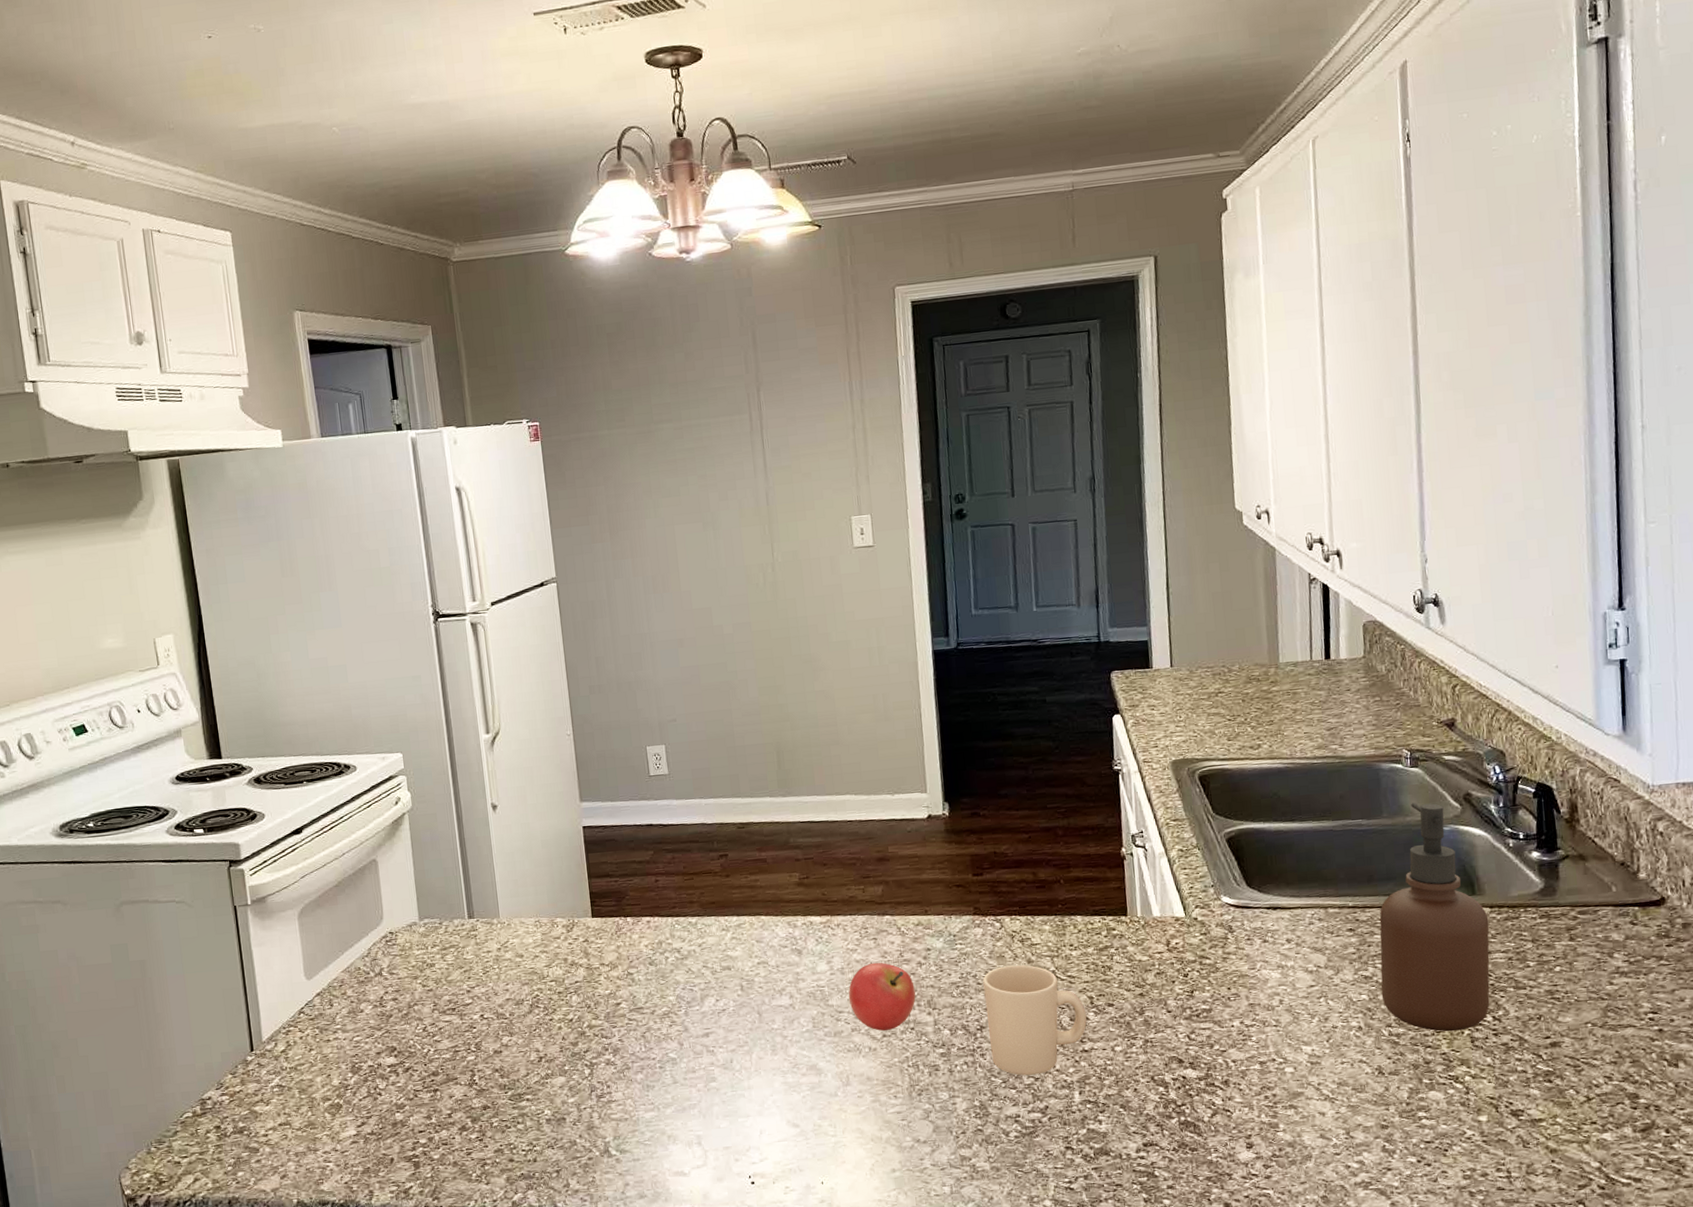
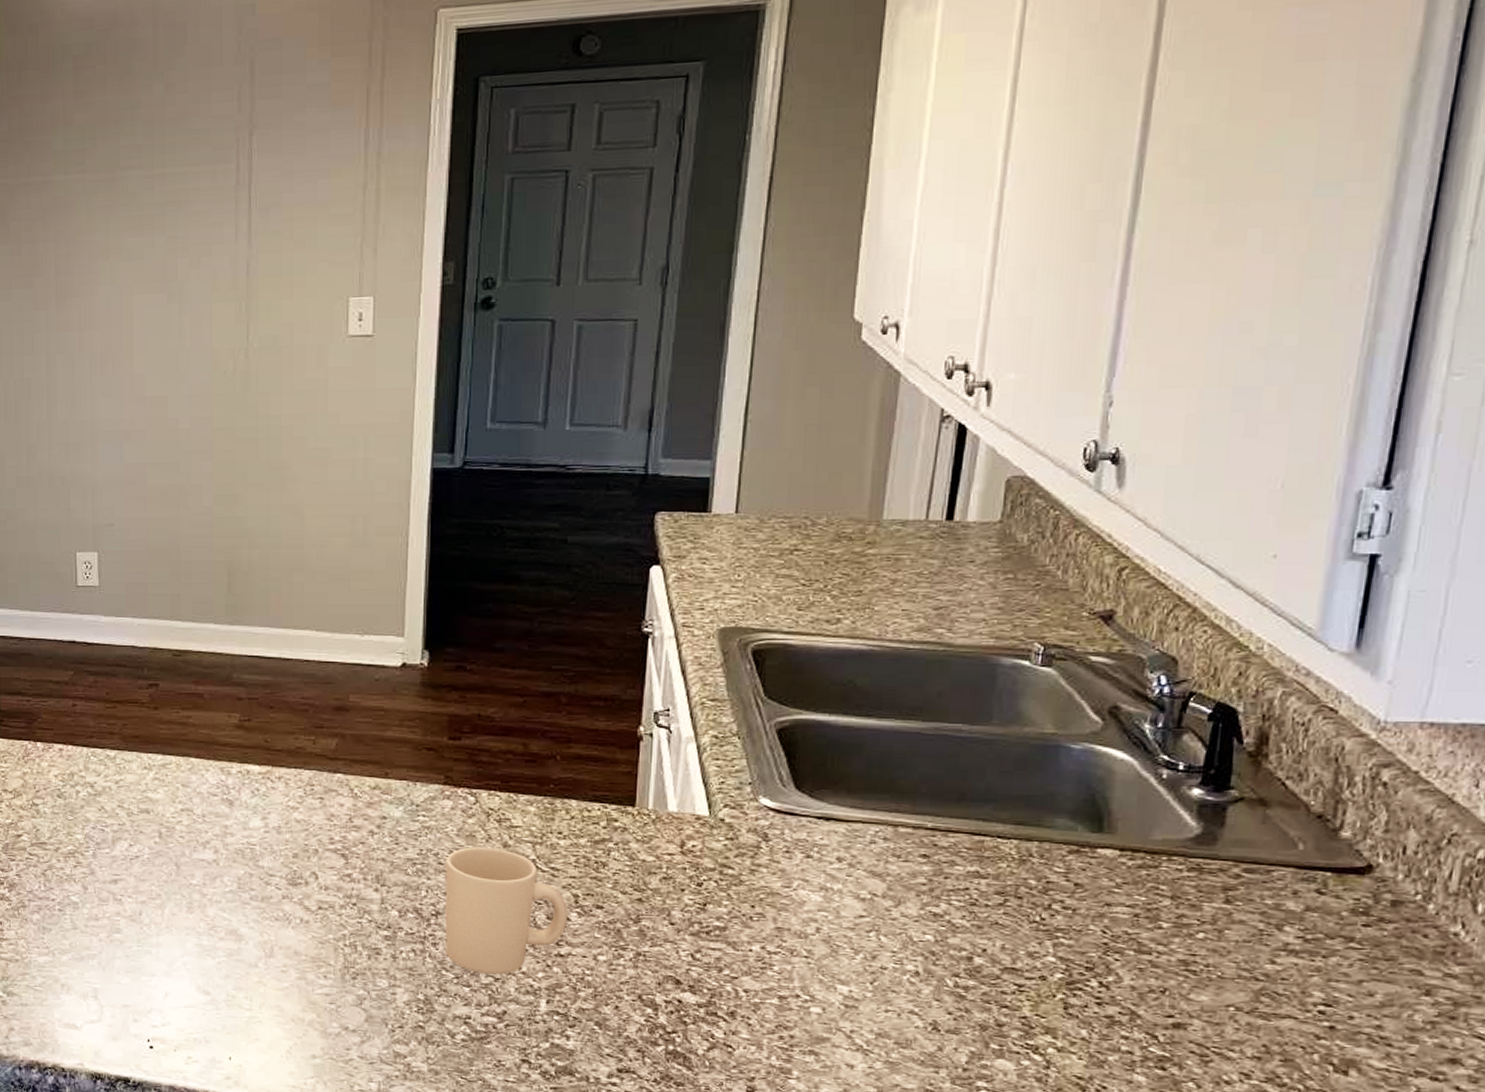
fruit: present [848,962,916,1031] -> none [282,825,362,902]
soap dispenser: present [1379,802,1490,1032] -> none [952,710,1116,993]

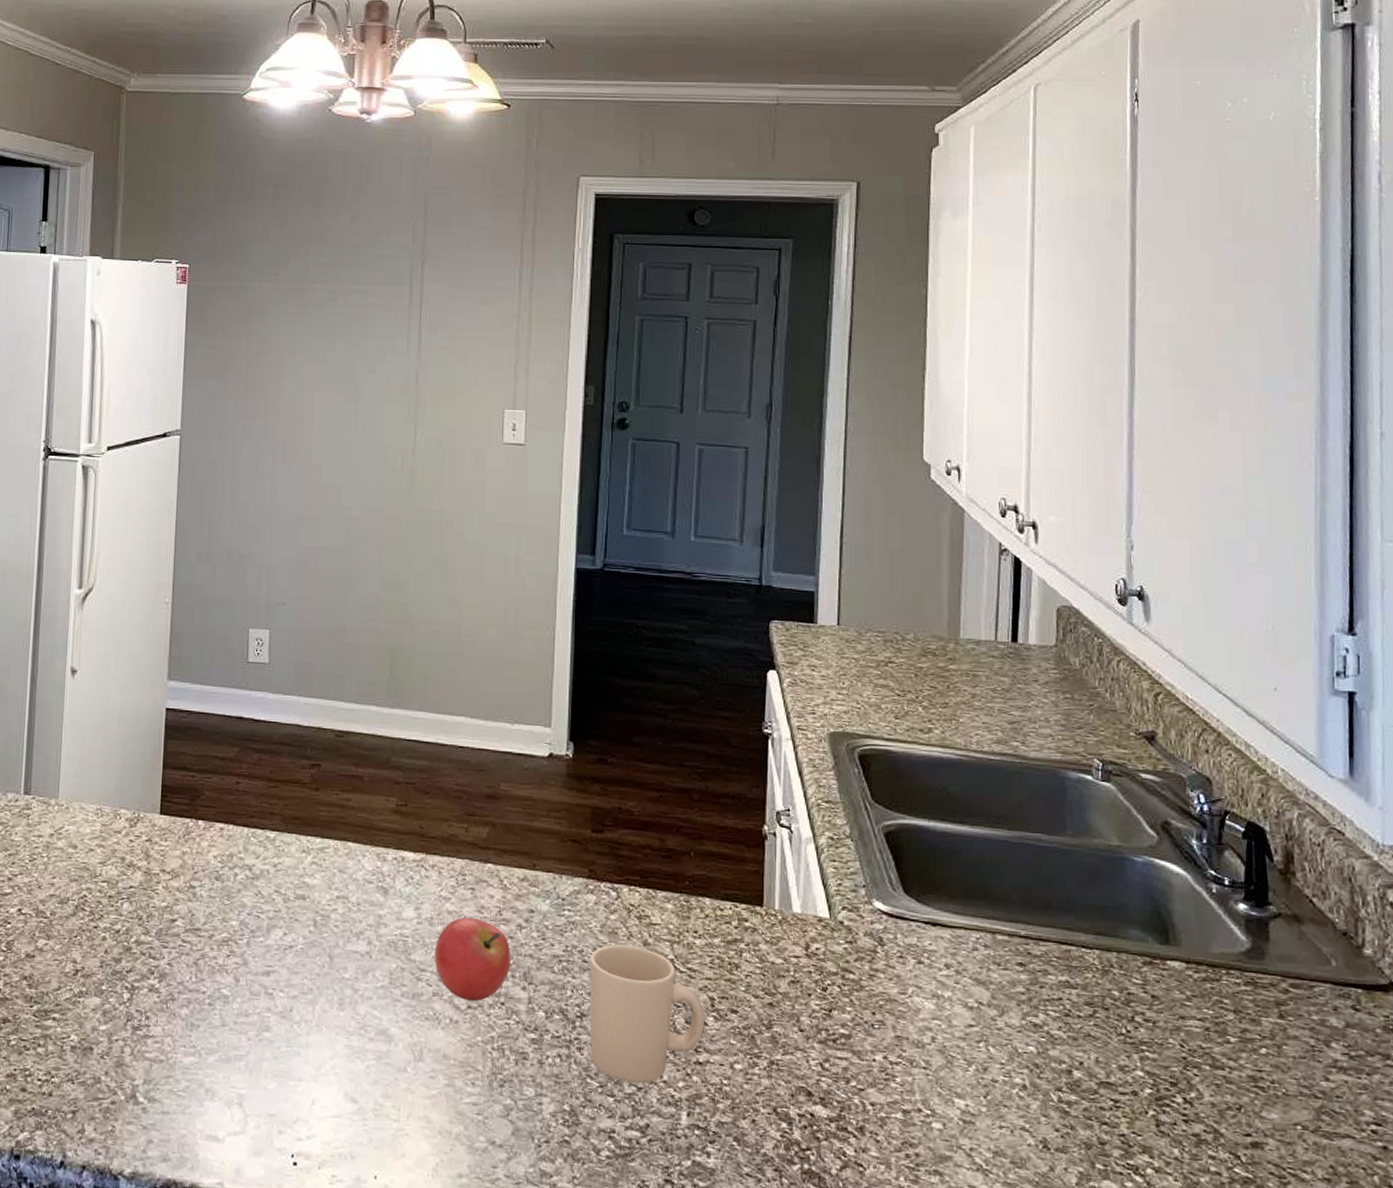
fruit: none [282,825,362,902] -> present [434,917,511,1001]

